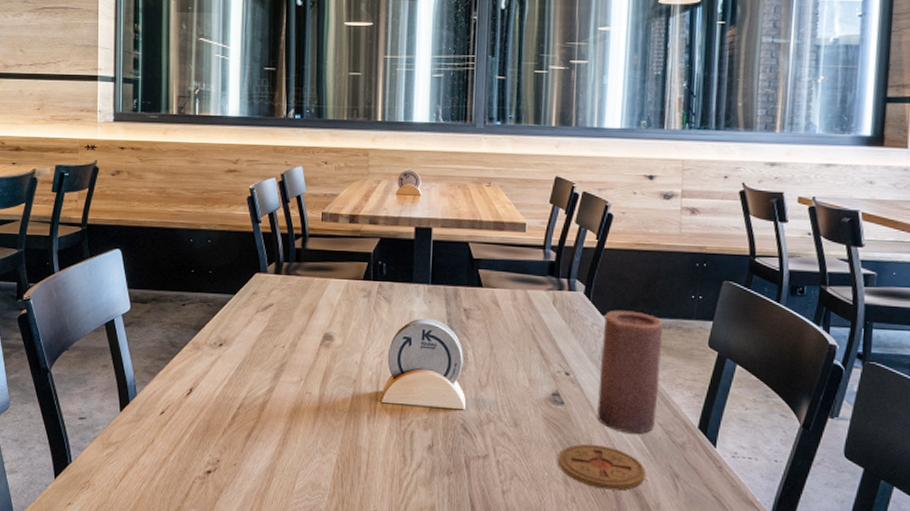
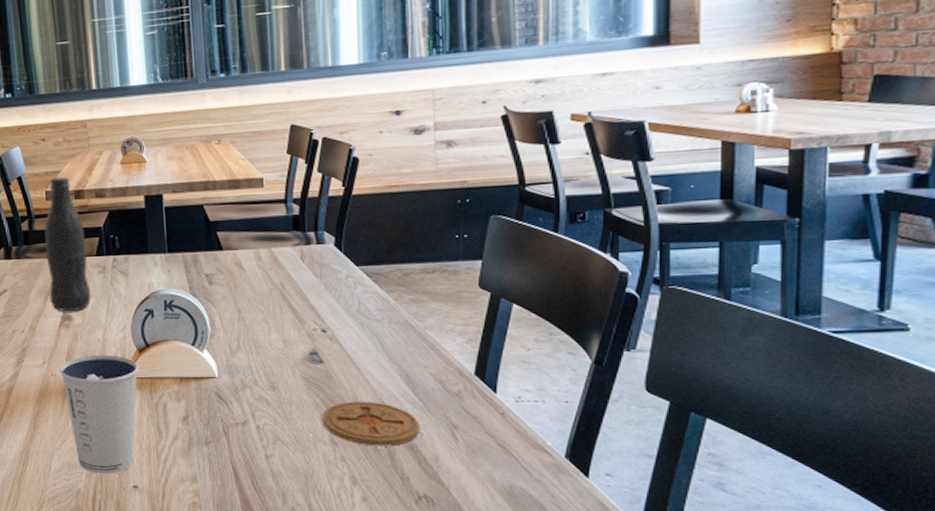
bottle: none [313,200,355,332] -> present [44,177,92,312]
dixie cup: none [315,377,393,498] -> present [60,355,140,474]
candle: present [597,310,663,434] -> none [359,258,427,387]

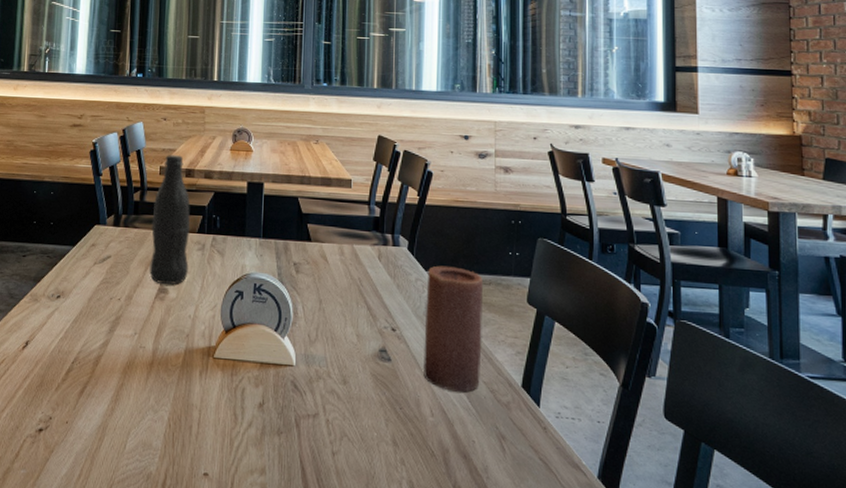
dixie cup: present [60,355,140,474] -> none [149,331,224,459]
coaster: present [322,401,420,446] -> none [386,402,473,452]
candle: none [359,258,427,387] -> present [423,265,483,392]

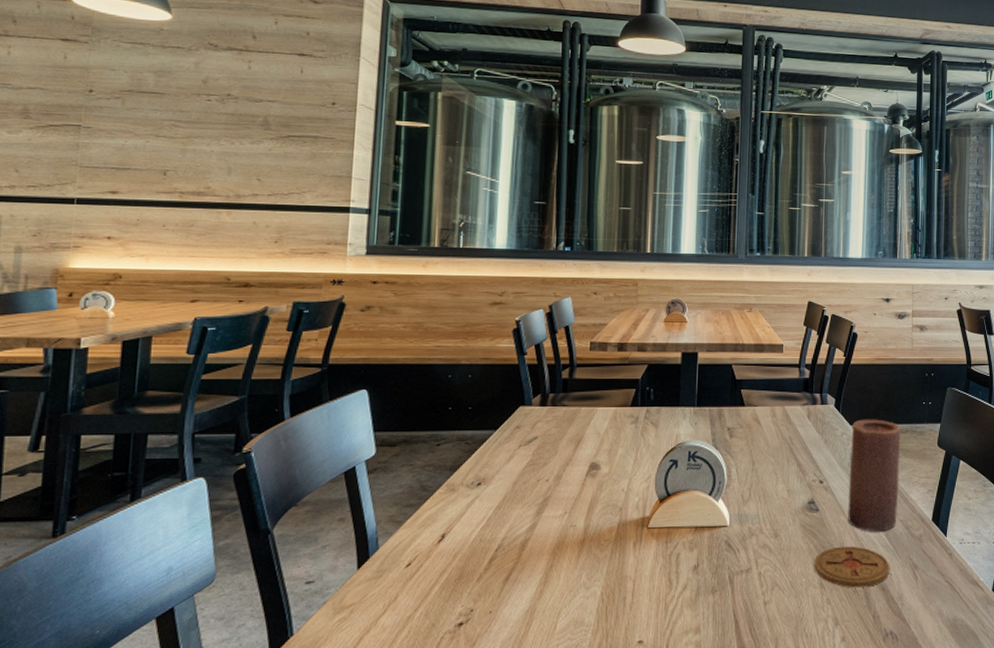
bottle: present [149,155,191,285] -> none [580,330,623,461]
coaster: none [386,402,473,452] -> present [814,546,890,588]

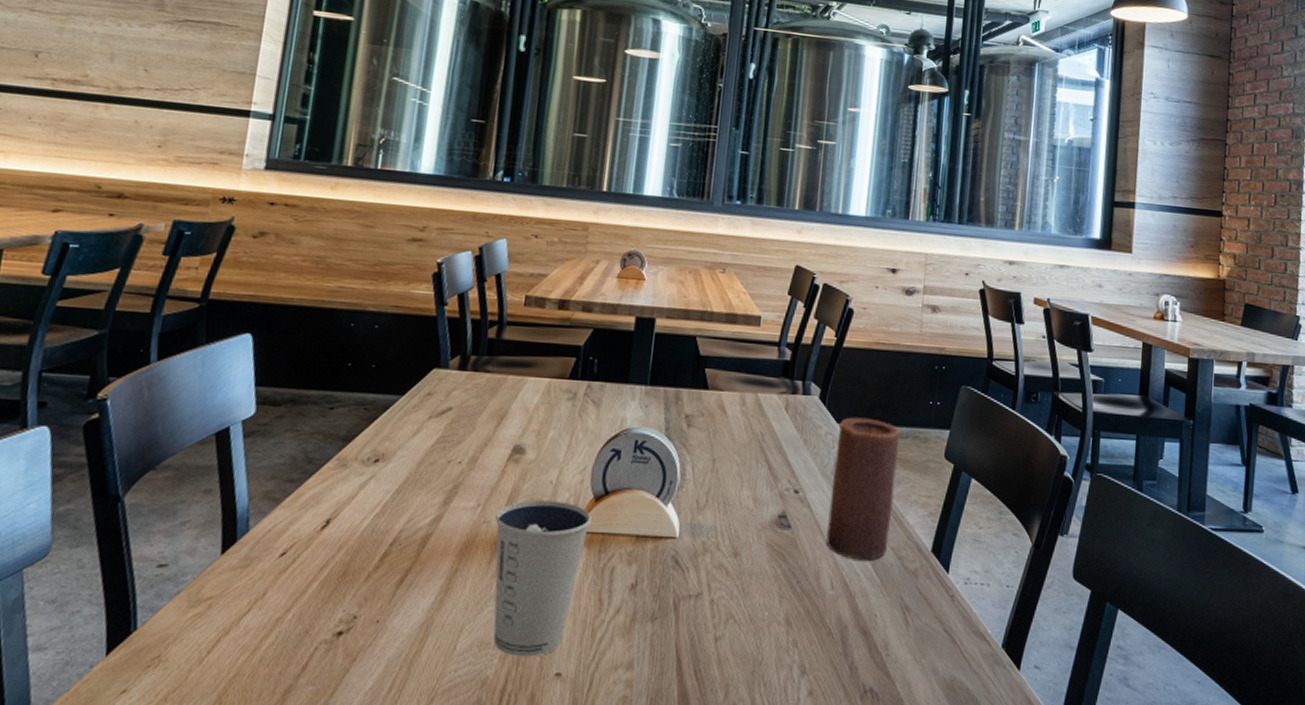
dixie cup: none [580,505,659,631] -> present [493,500,593,657]
coaster: present [814,546,890,588] -> none [780,574,875,629]

